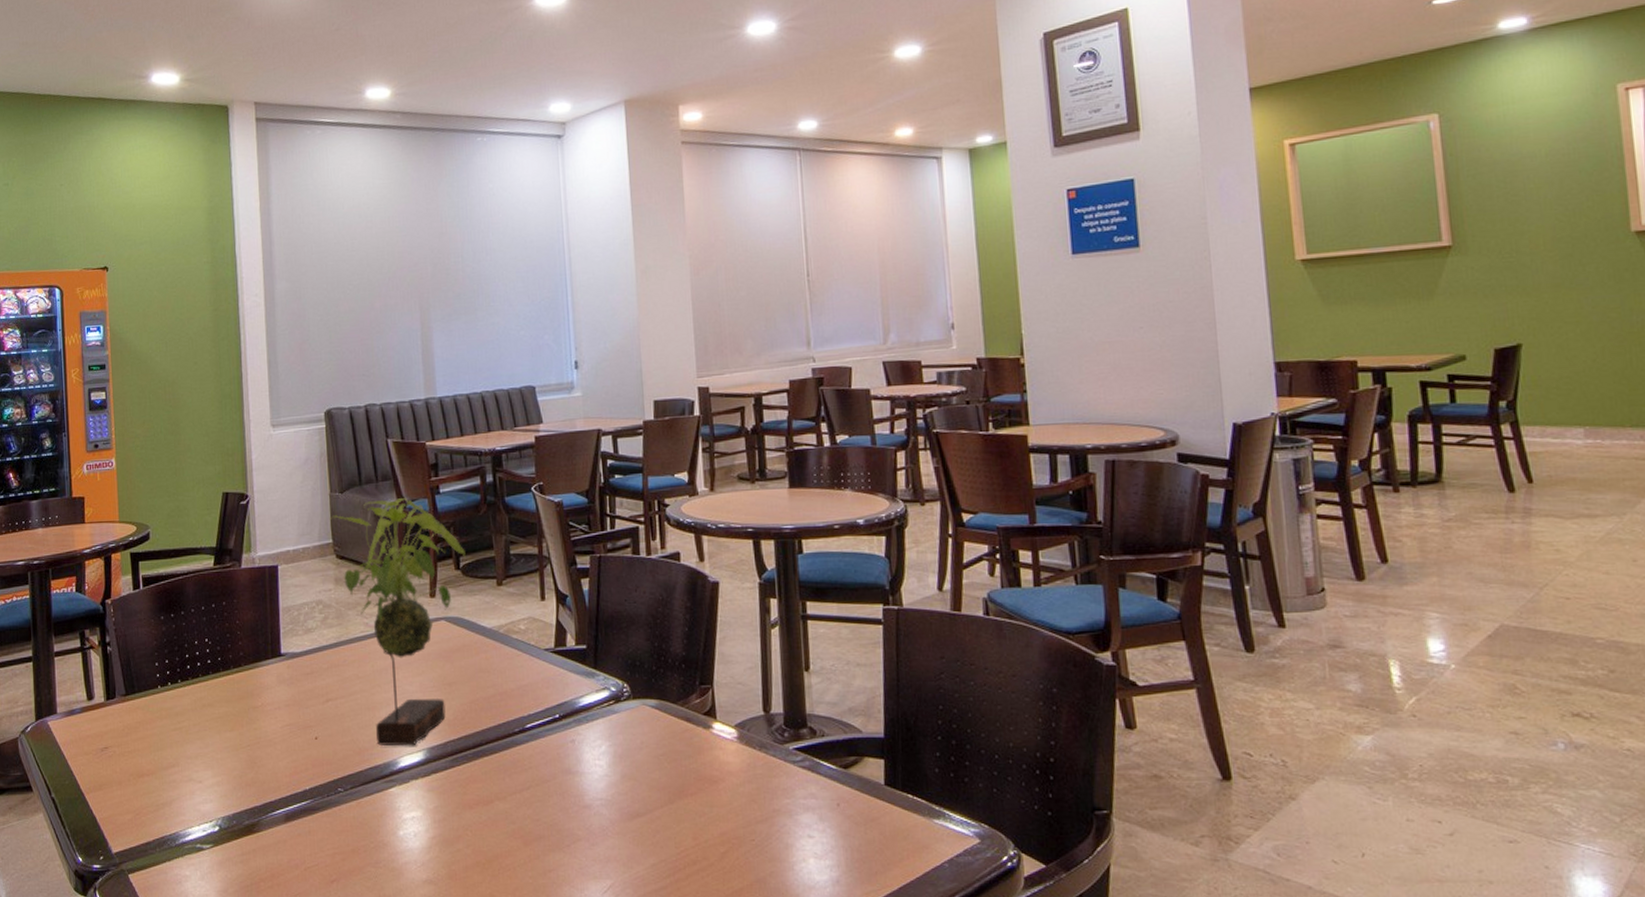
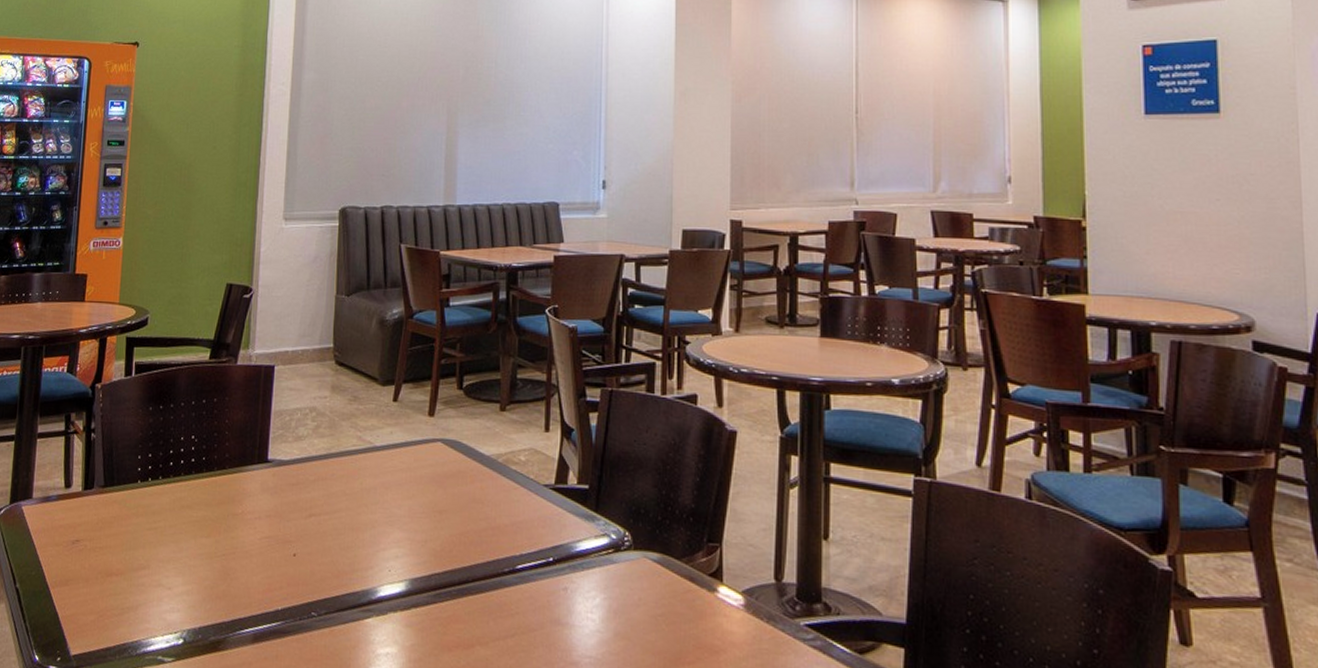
plant: present [329,498,466,747] -> none [332,307,470,575]

